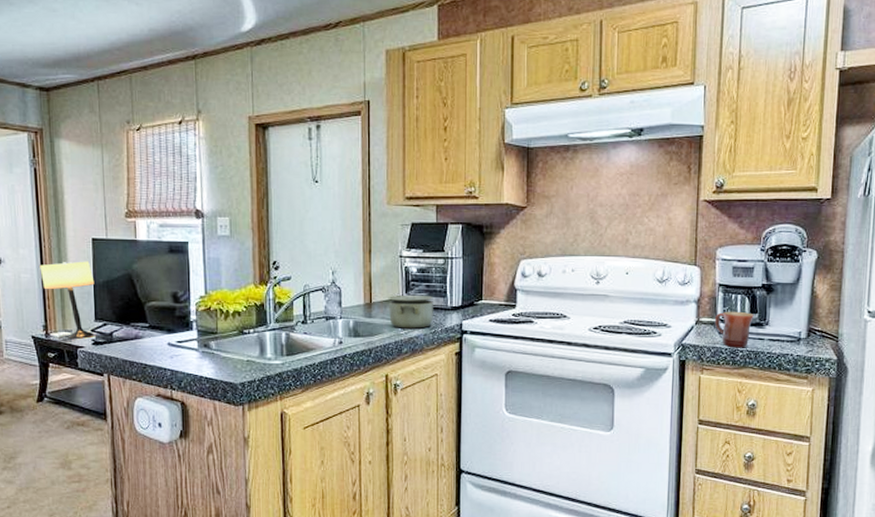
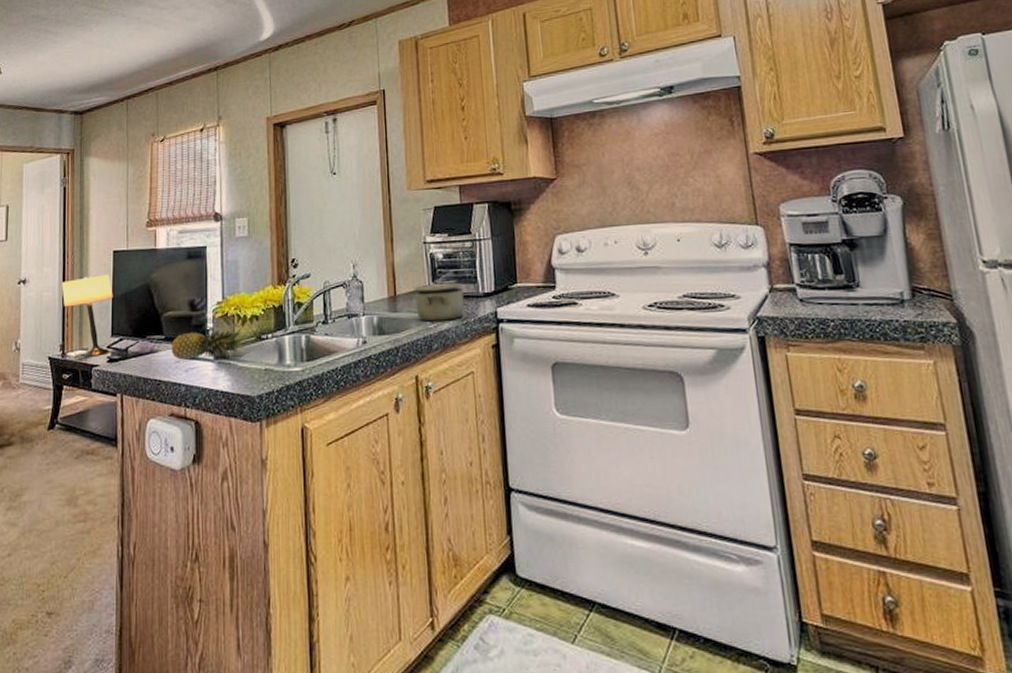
fruit: none [155,321,227,349] -> present [171,327,244,360]
mug: present [715,311,755,349] -> none [792,273,841,319]

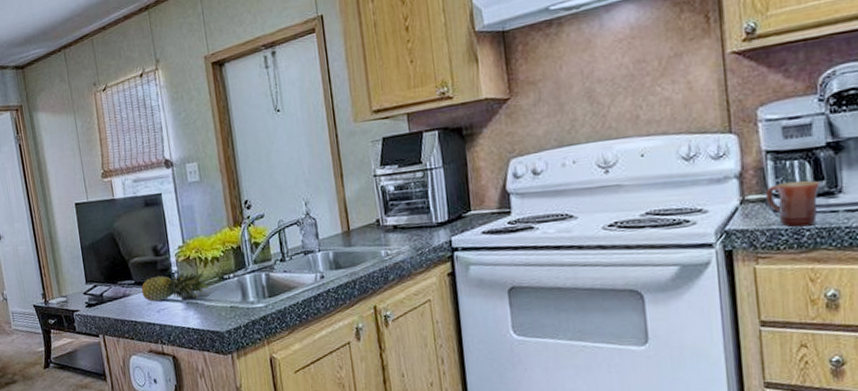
table lamp: present [61,274,113,359] -> none [33,226,87,305]
saucepan: present [413,283,464,322] -> none [366,214,419,254]
mug: none [792,273,841,319] -> present [766,180,821,229]

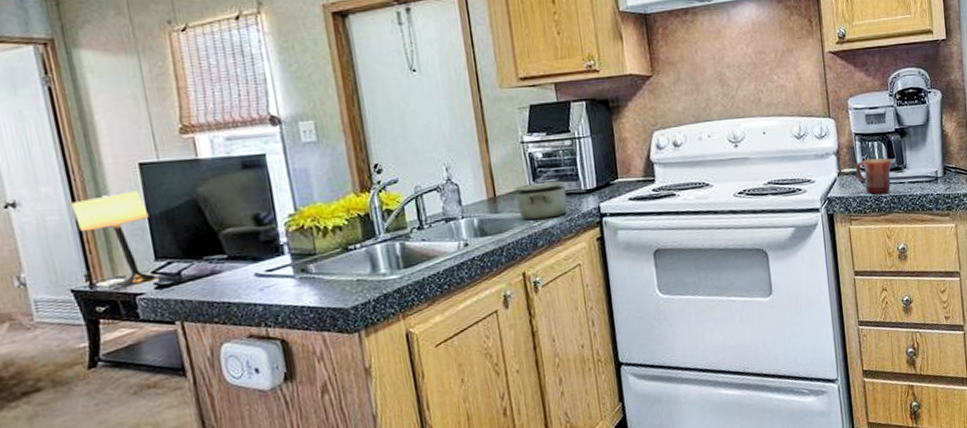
table lamp: none [33,226,87,305] -> present [71,191,157,288]
fruit: present [141,269,209,302] -> none [237,240,329,279]
saucepan: none [366,214,419,254] -> present [514,181,568,220]

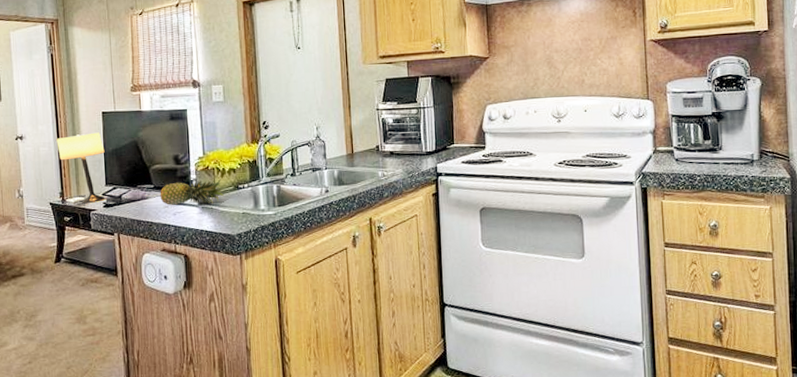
fruit: none [237,240,329,279] -> present [160,179,224,205]
saucepan: present [514,181,568,220] -> none [368,143,410,175]
mug: present [856,158,893,196] -> none [671,139,708,174]

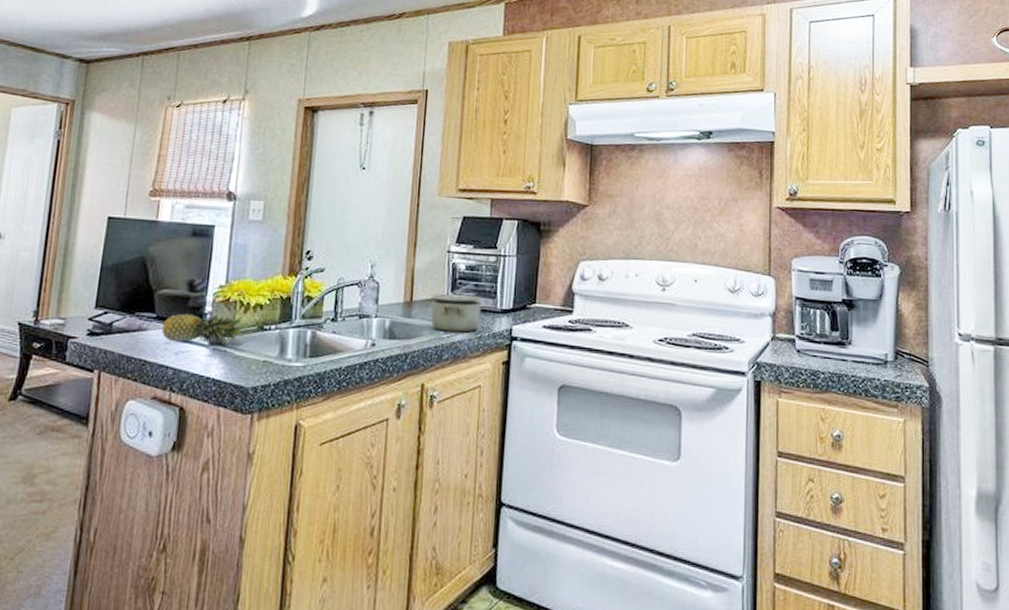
table lamp: present [56,132,105,204] -> none [42,241,103,329]
saucepan: none [368,143,410,175] -> present [431,293,482,333]

